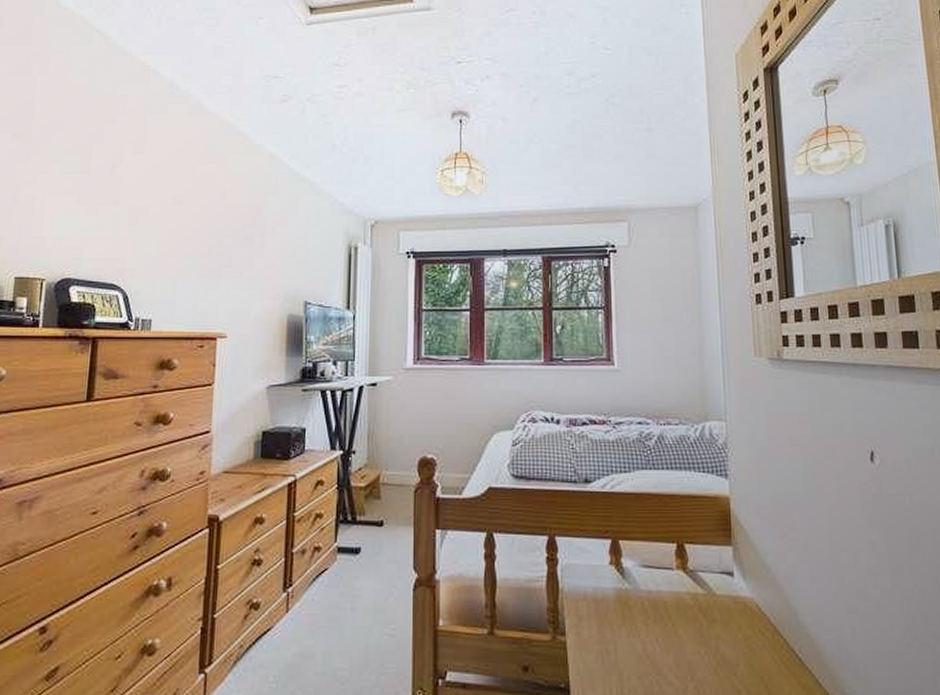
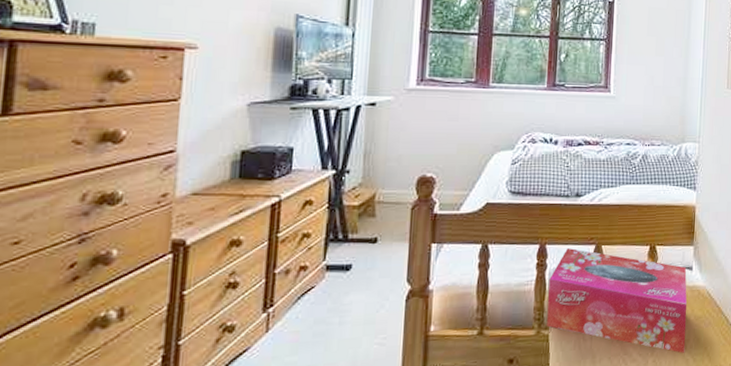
tissue box: none [562,542,735,681] -> present [547,248,687,353]

